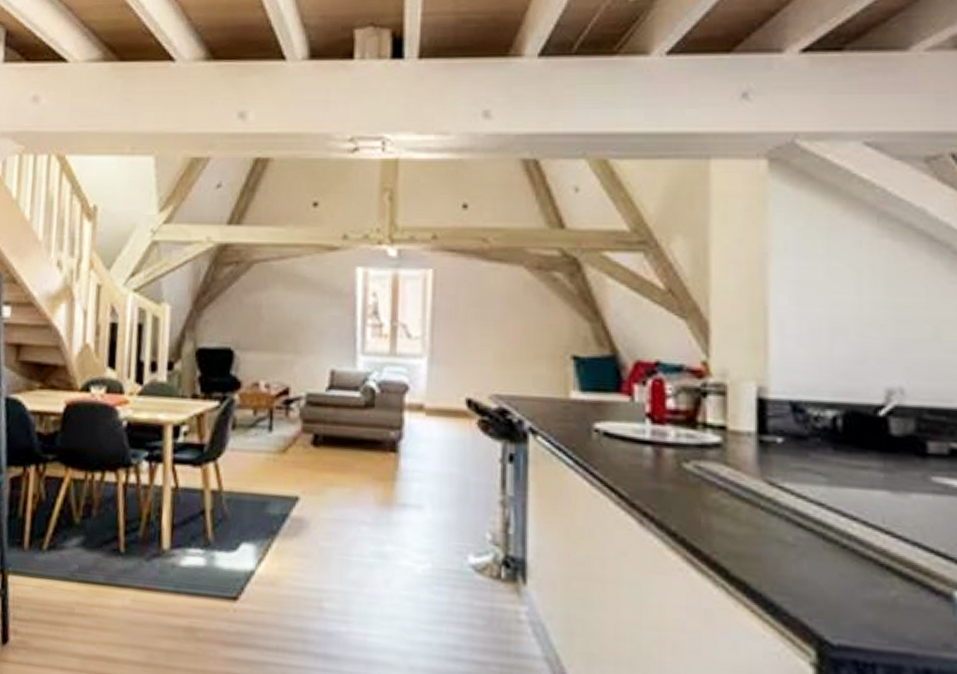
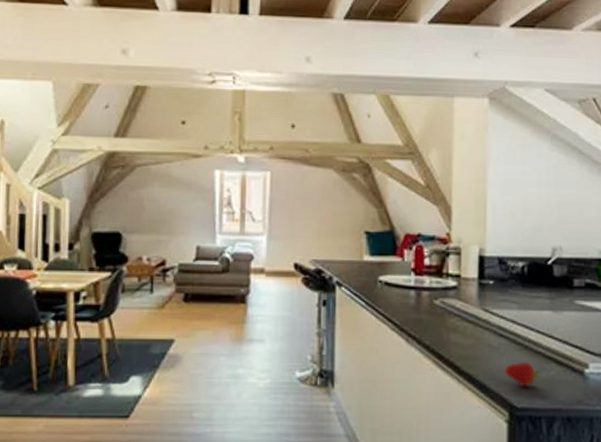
fruit: none [804,569,875,614] -> present [503,362,542,388]

